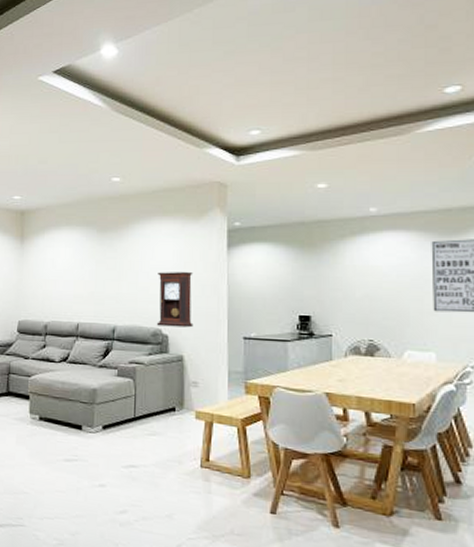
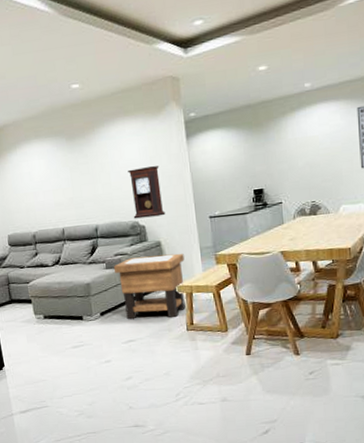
side table: none [125,369,208,449] -> present [113,253,186,320]

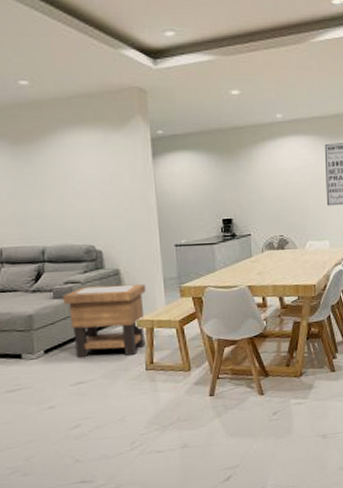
pendulum clock: present [128,165,166,219] -> none [84,183,126,243]

